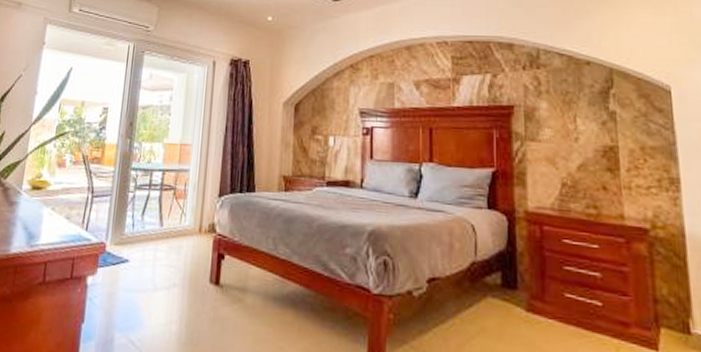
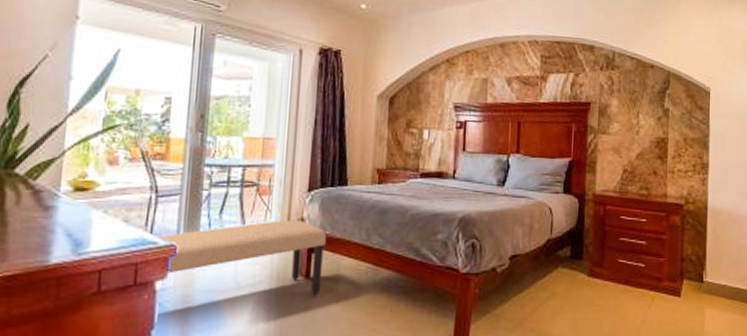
bench: none [91,224,236,304] -> present [157,219,327,295]

